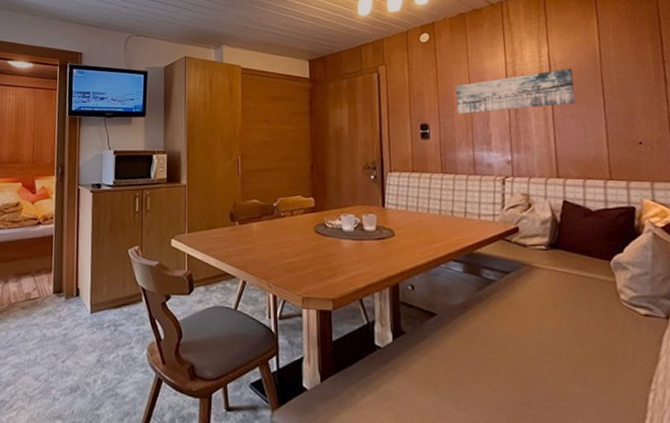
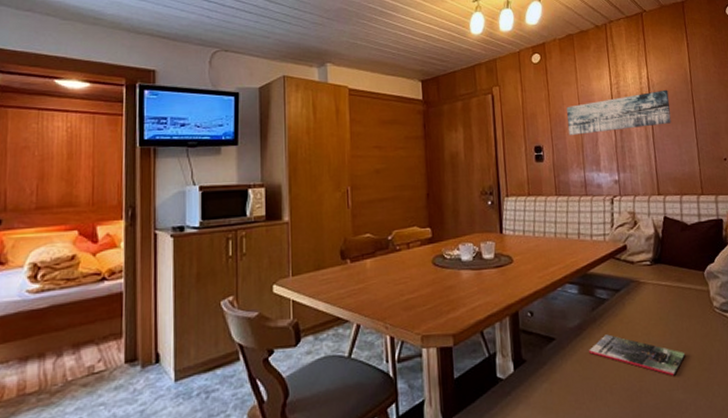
magazine: none [472,316,585,367] -> present [588,334,686,376]

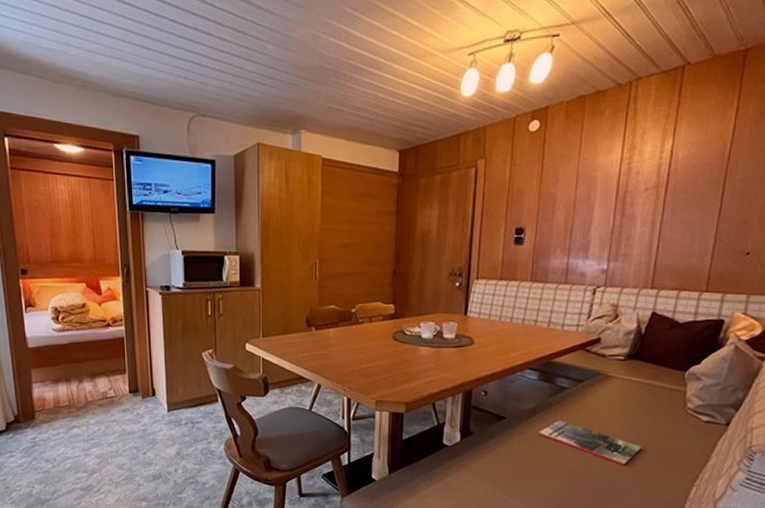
wall art: present [567,89,672,135] -> none [557,166,695,217]

